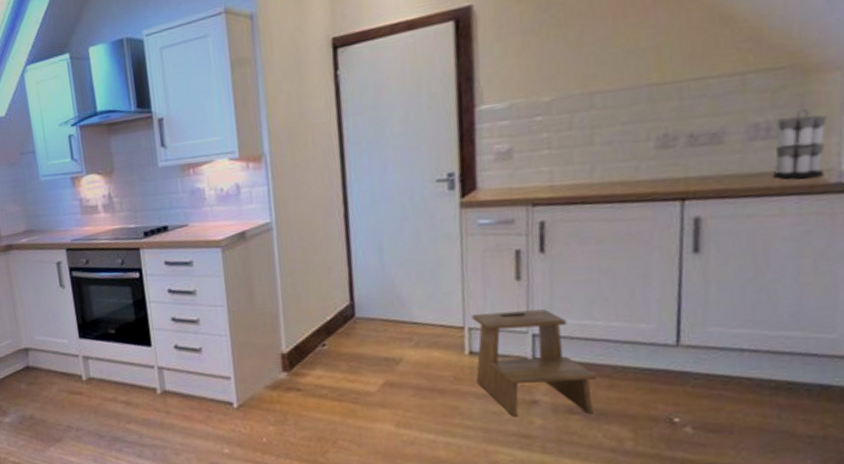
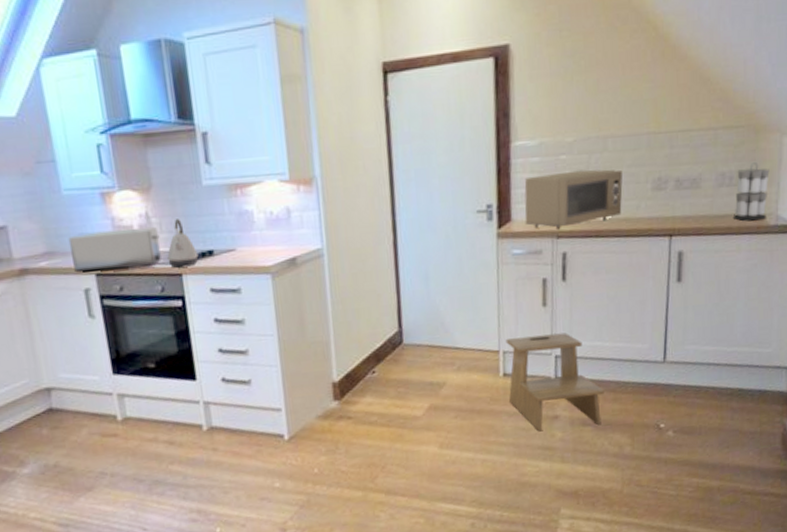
toaster: none [44,205,123,248] -> present [68,226,162,273]
kettle: none [126,198,154,243] -> present [167,219,199,268]
microwave: none [492,128,616,198] -> present [524,169,623,231]

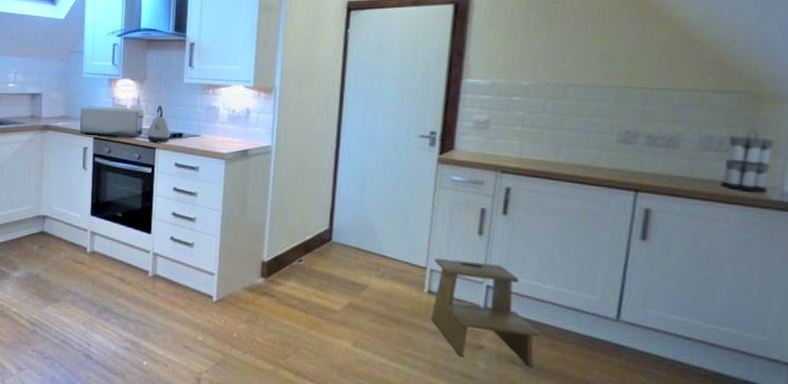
microwave: present [524,169,623,231] -> none [468,112,583,166]

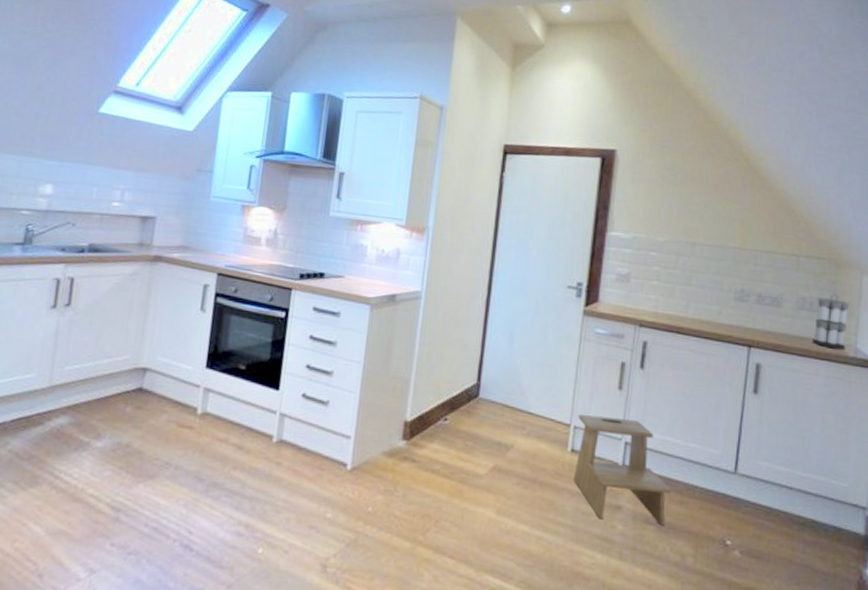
toaster: present [80,106,145,138] -> none [201,235,282,276]
kettle: present [147,105,171,143] -> none [283,240,311,284]

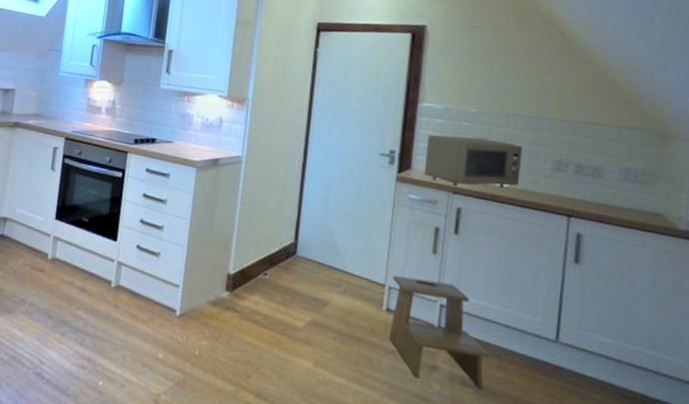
microwave: none [611,265,707,320] -> present [424,134,522,187]
spice rack: present [811,293,849,350] -> none [637,165,679,223]

